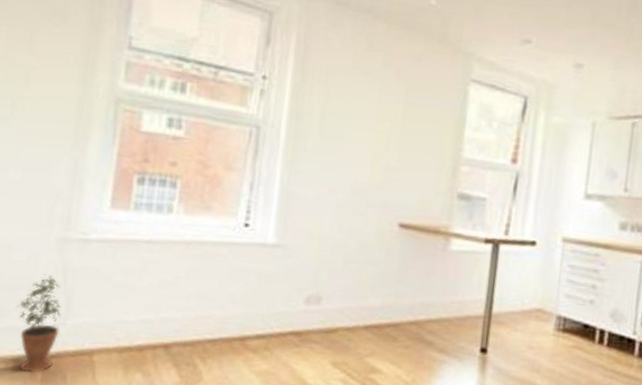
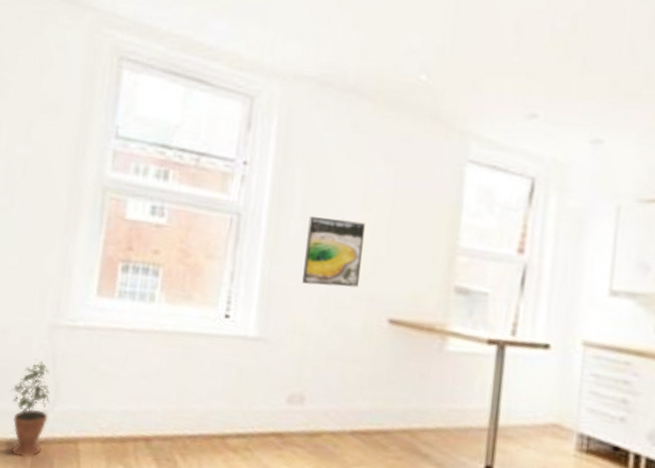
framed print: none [320,130,380,196] -> present [302,216,366,288]

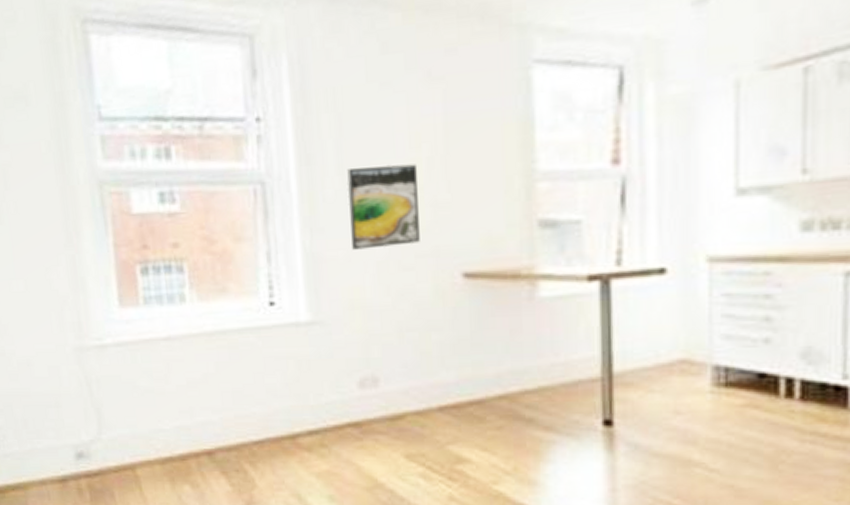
potted plant: present [10,359,50,458] -> none [50,388,97,492]

